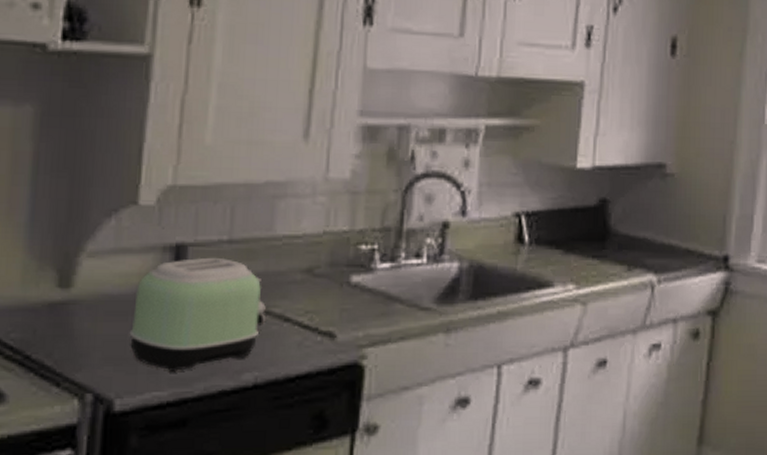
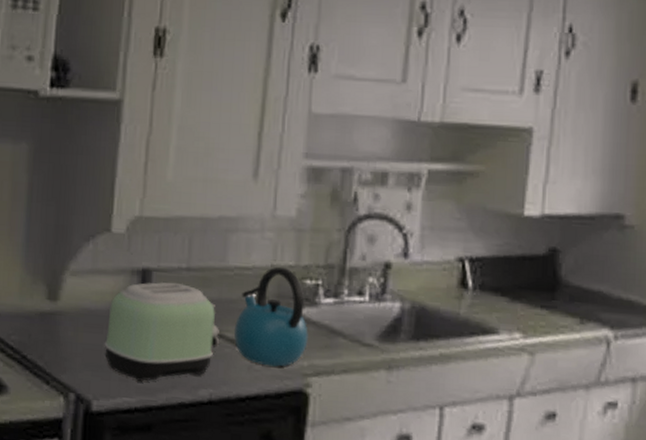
kettle: none [282,234,364,341] -> present [233,267,308,367]

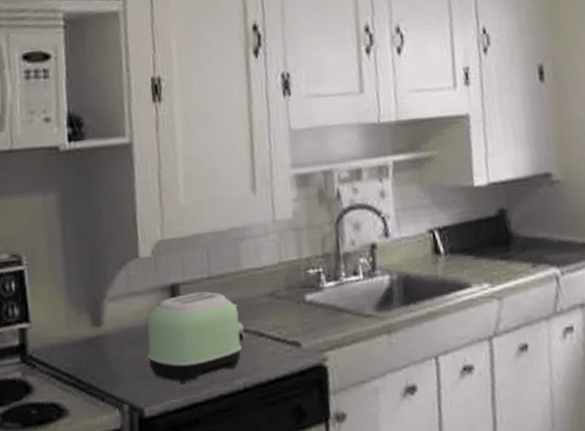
kettle: present [233,267,308,367] -> none [256,263,319,349]

